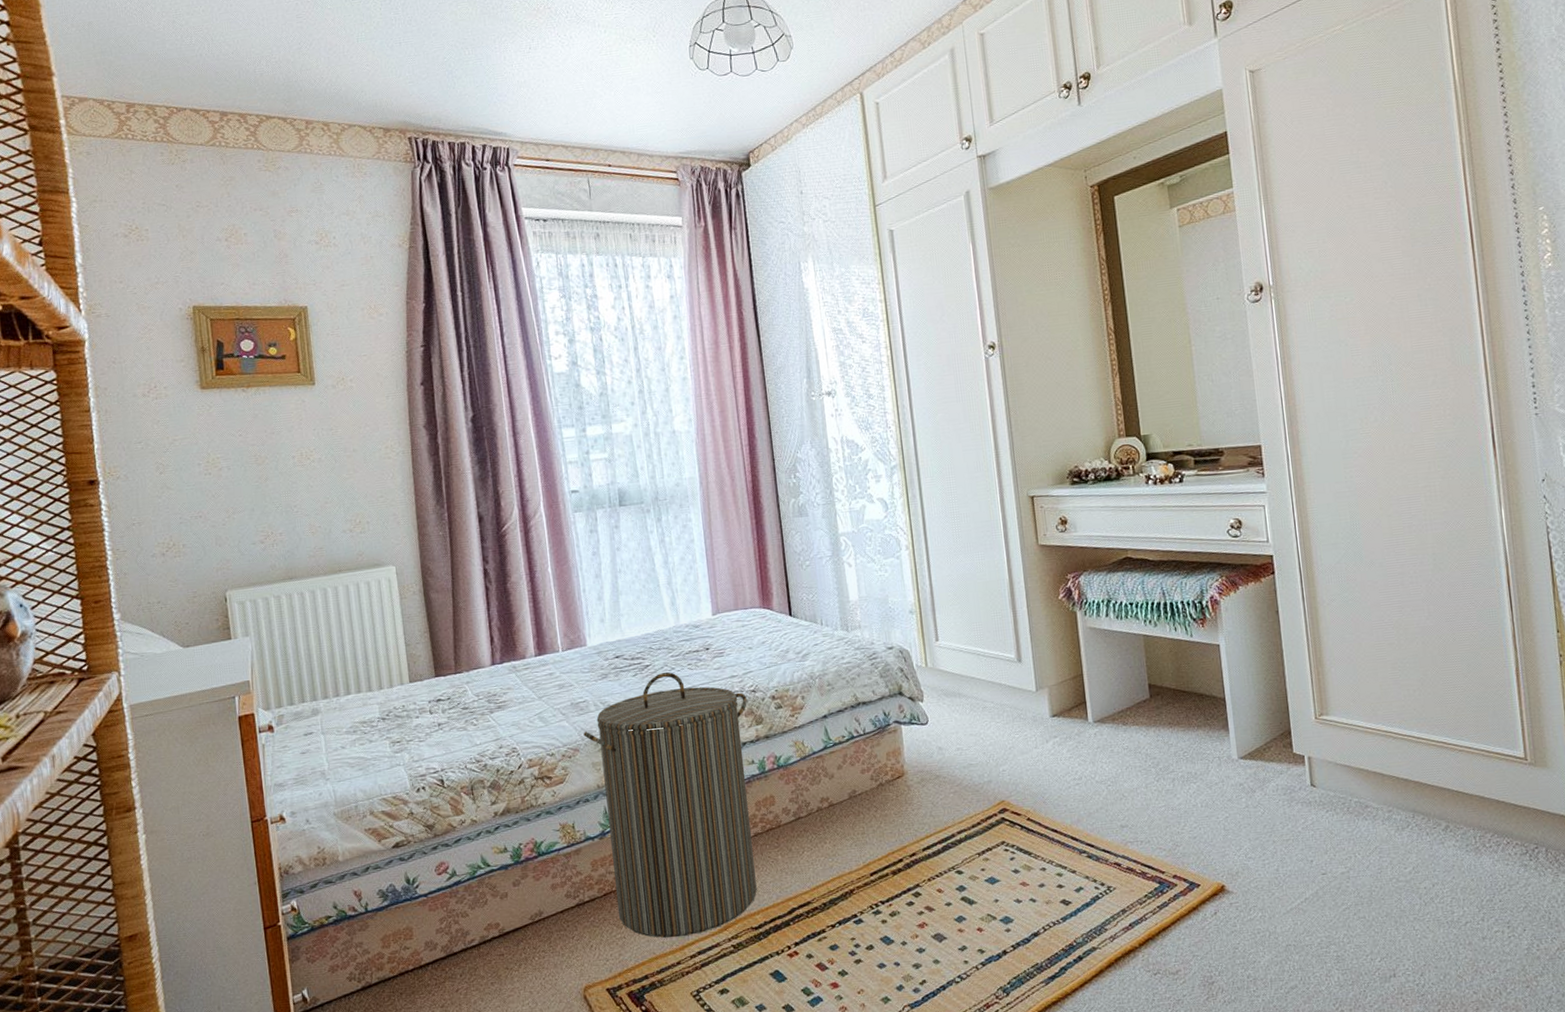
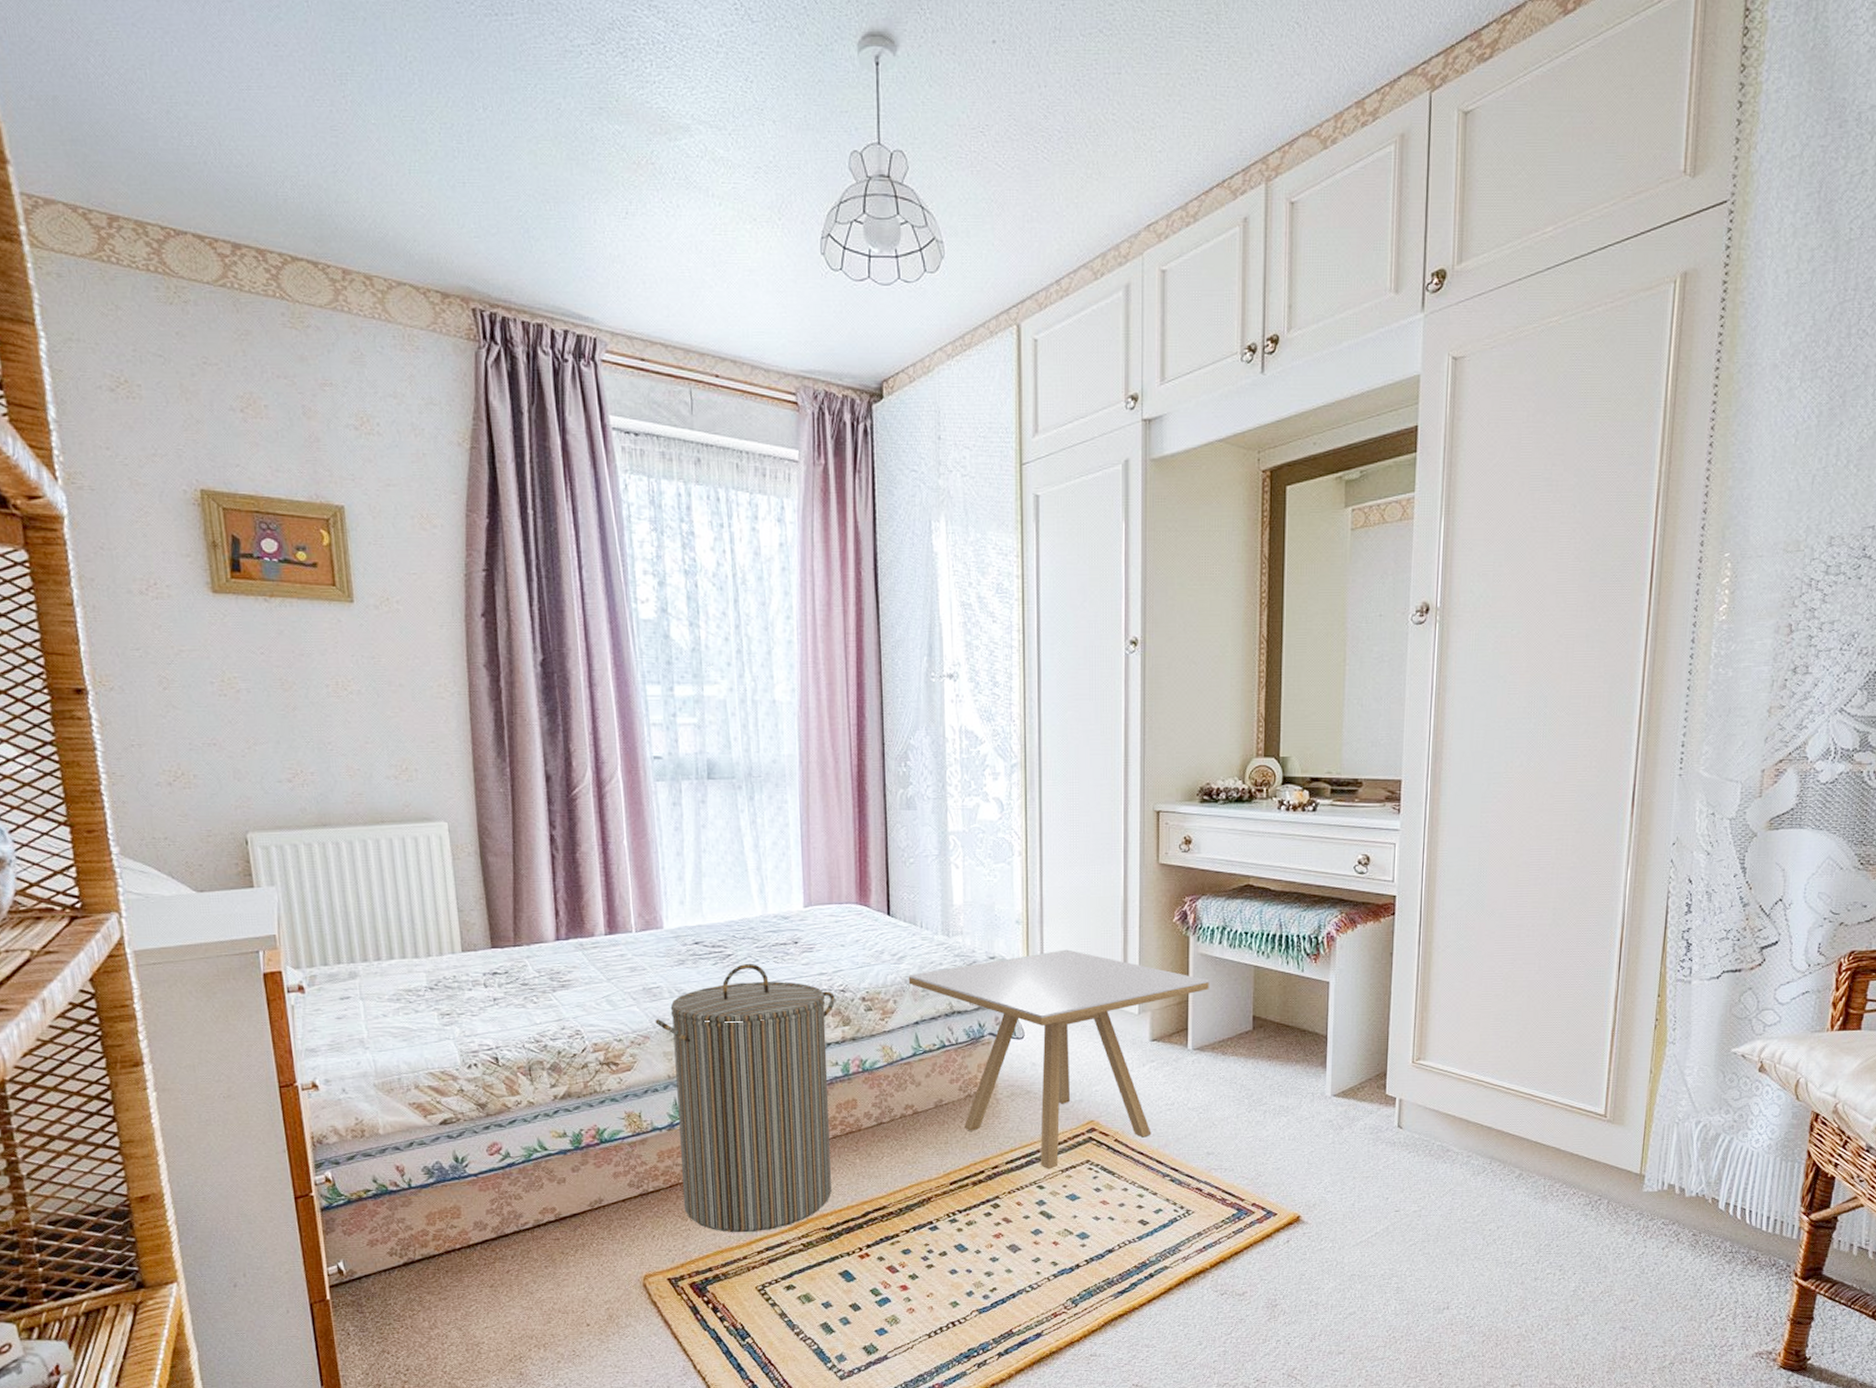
side table: none [813,634,1102,854] -> present [908,949,1209,1170]

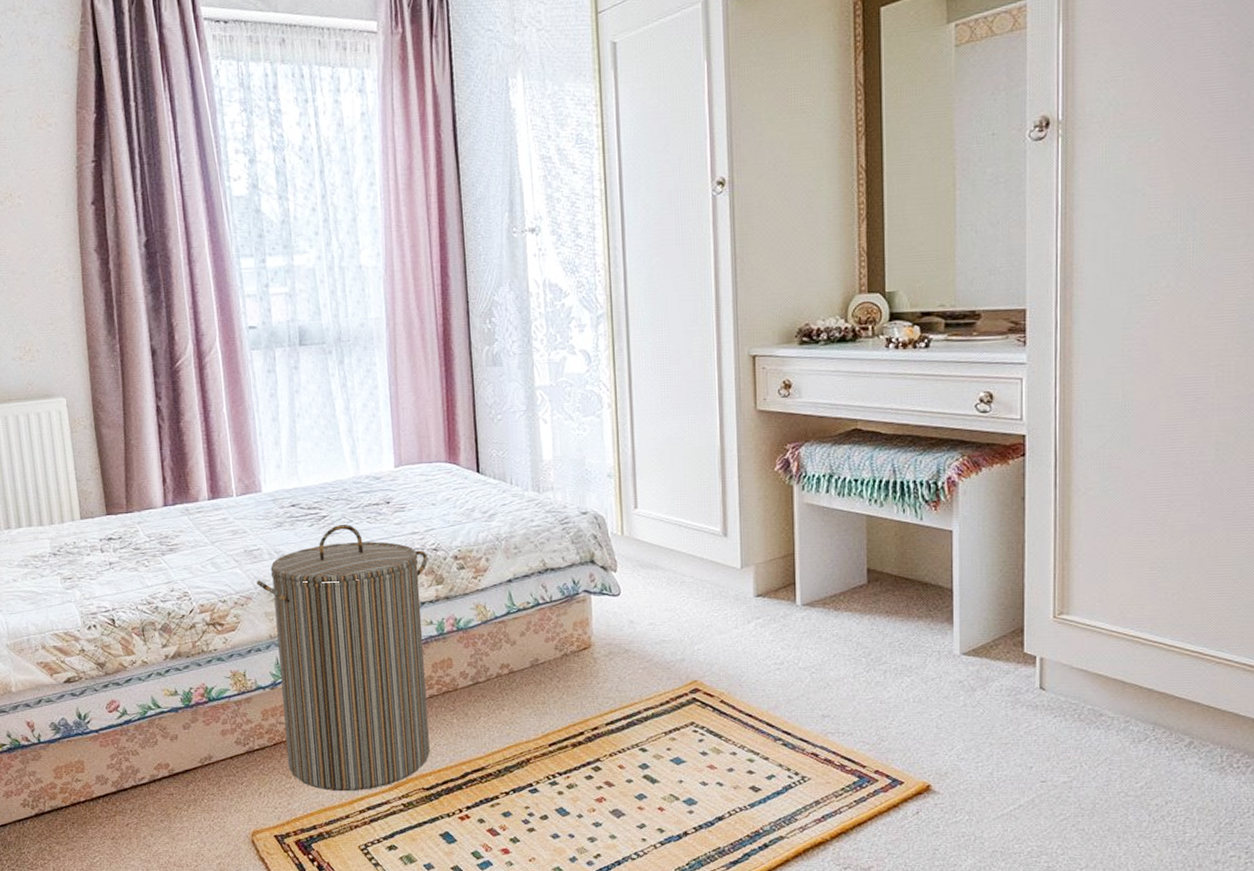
side table: present [908,949,1209,1170] -> none [499,502,817,732]

